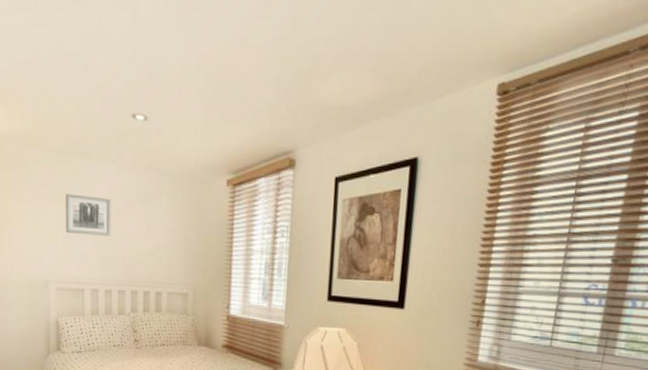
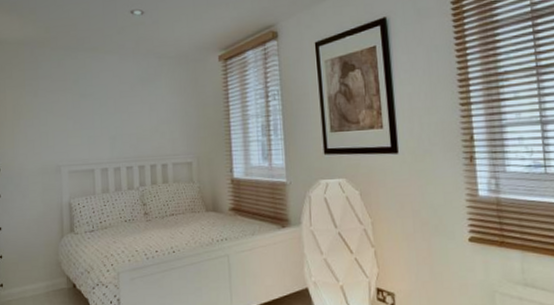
wall art: present [66,193,111,236] -> none [75,84,117,120]

